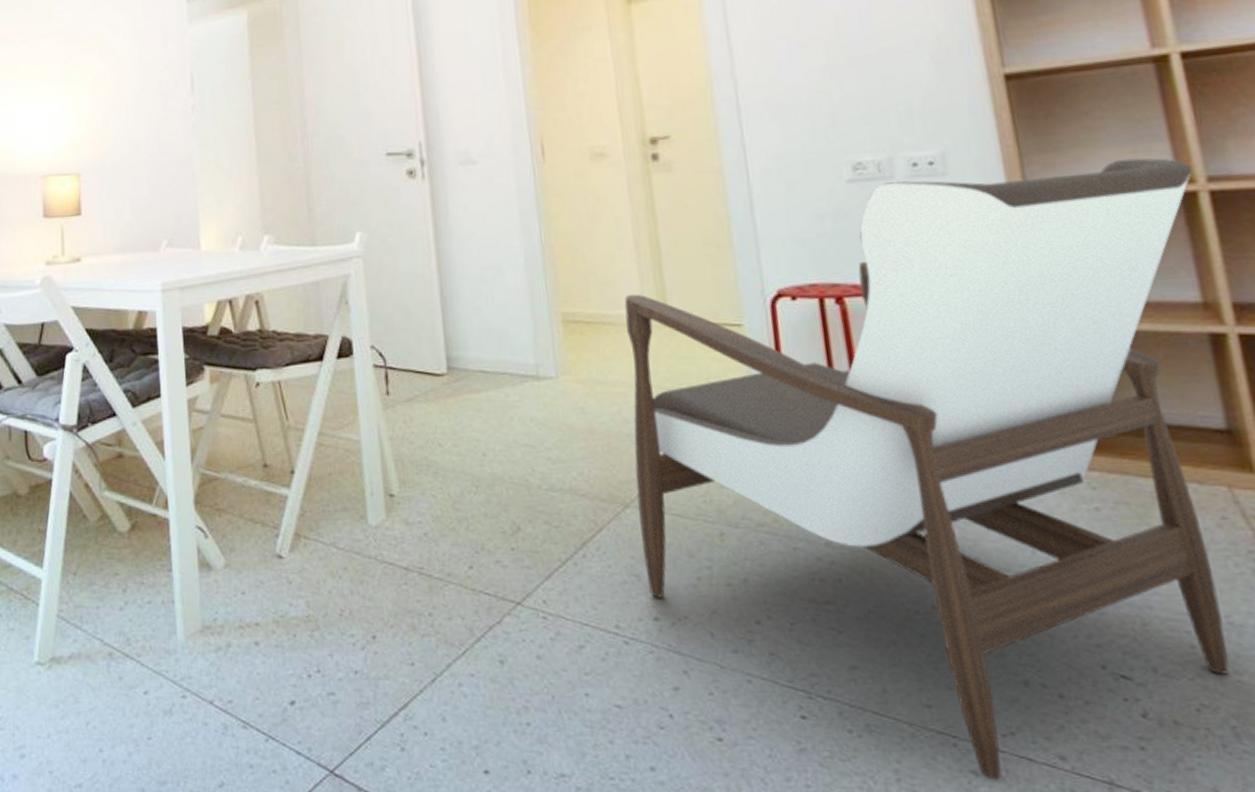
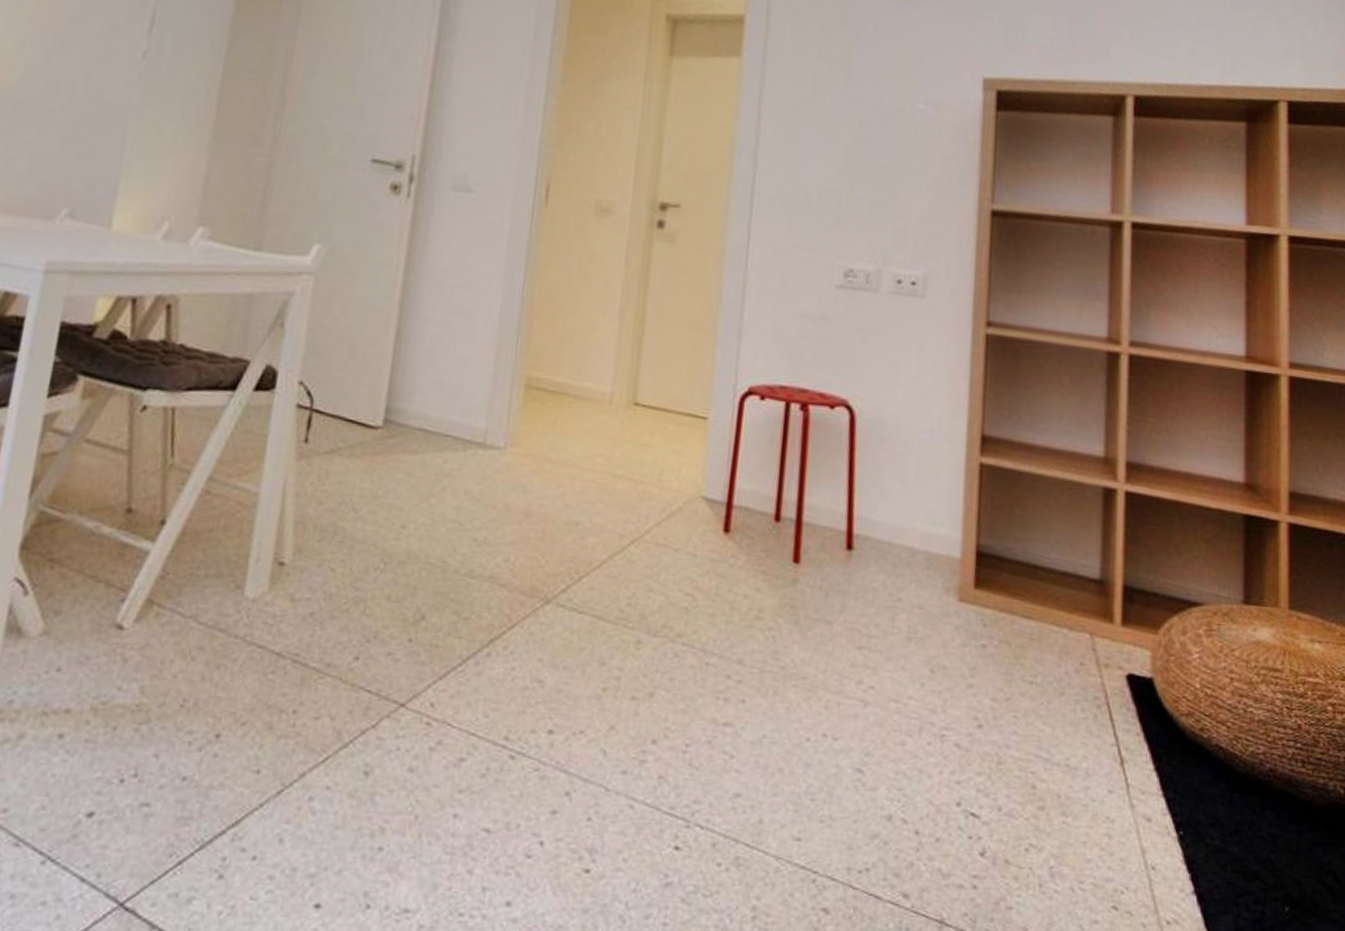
armchair: present [624,158,1230,781] -> none [550,295,1120,919]

